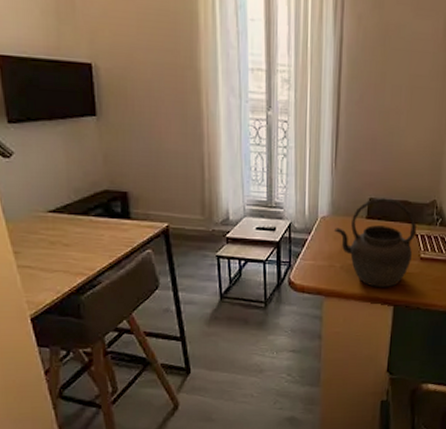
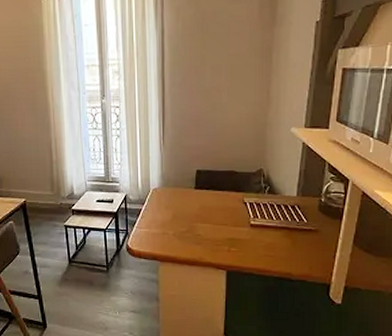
kettle: present [333,198,416,288] -> none [164,169,244,254]

